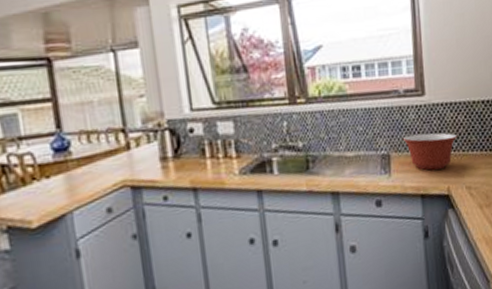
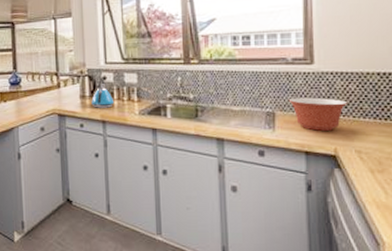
kettle: none [176,130,207,172] -> present [91,77,115,108]

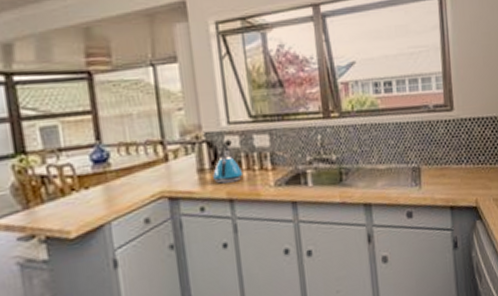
mixing bowl: present [288,97,348,131] -> none [432,146,485,183]

